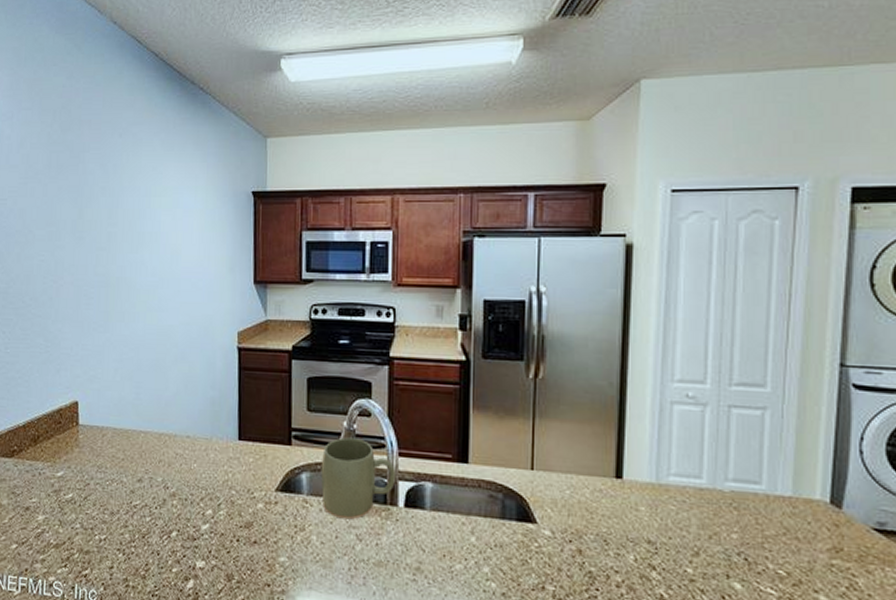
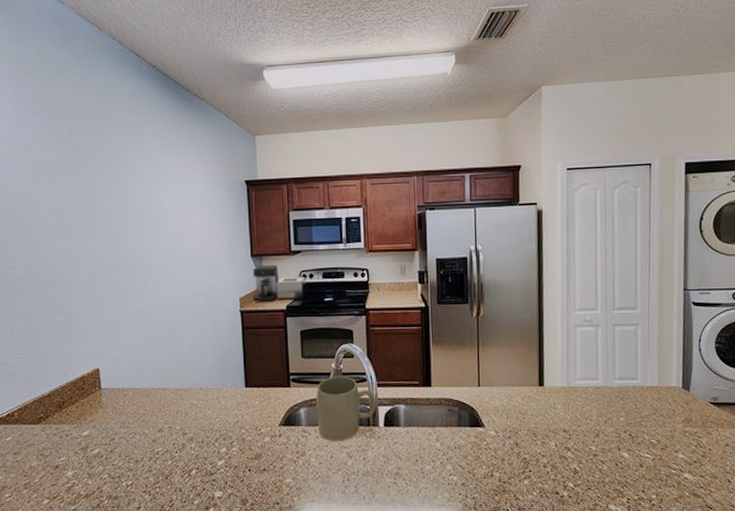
coffee maker: none [253,294,285,339] -> present [253,264,278,302]
toaster: none [281,311,319,339] -> present [276,277,307,300]

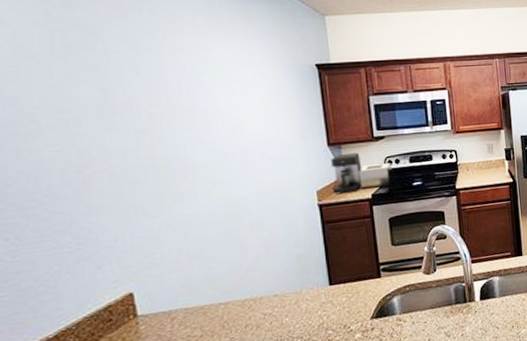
mug: present [315,376,376,442] -> none [409,257,471,325]

